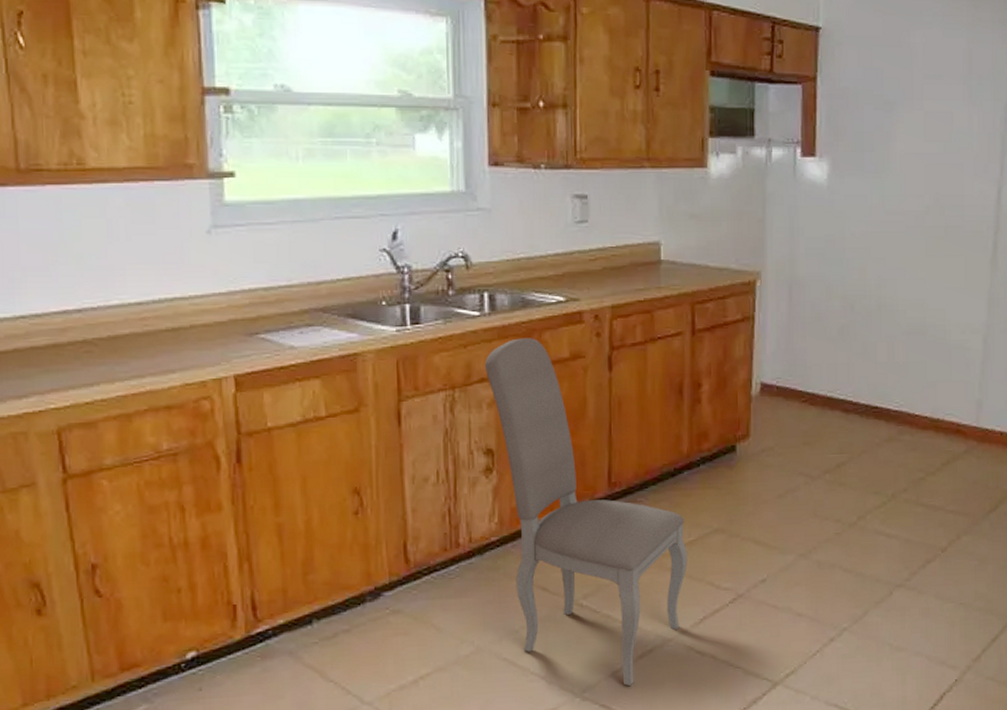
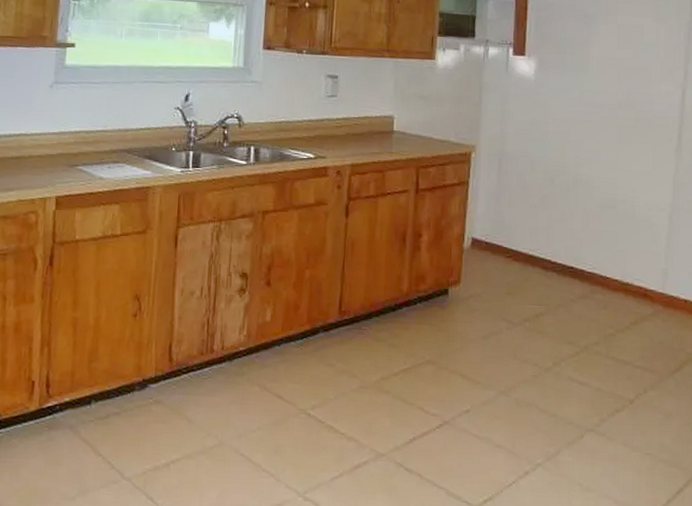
dining chair: present [484,338,687,687] -> none [246,185,402,493]

